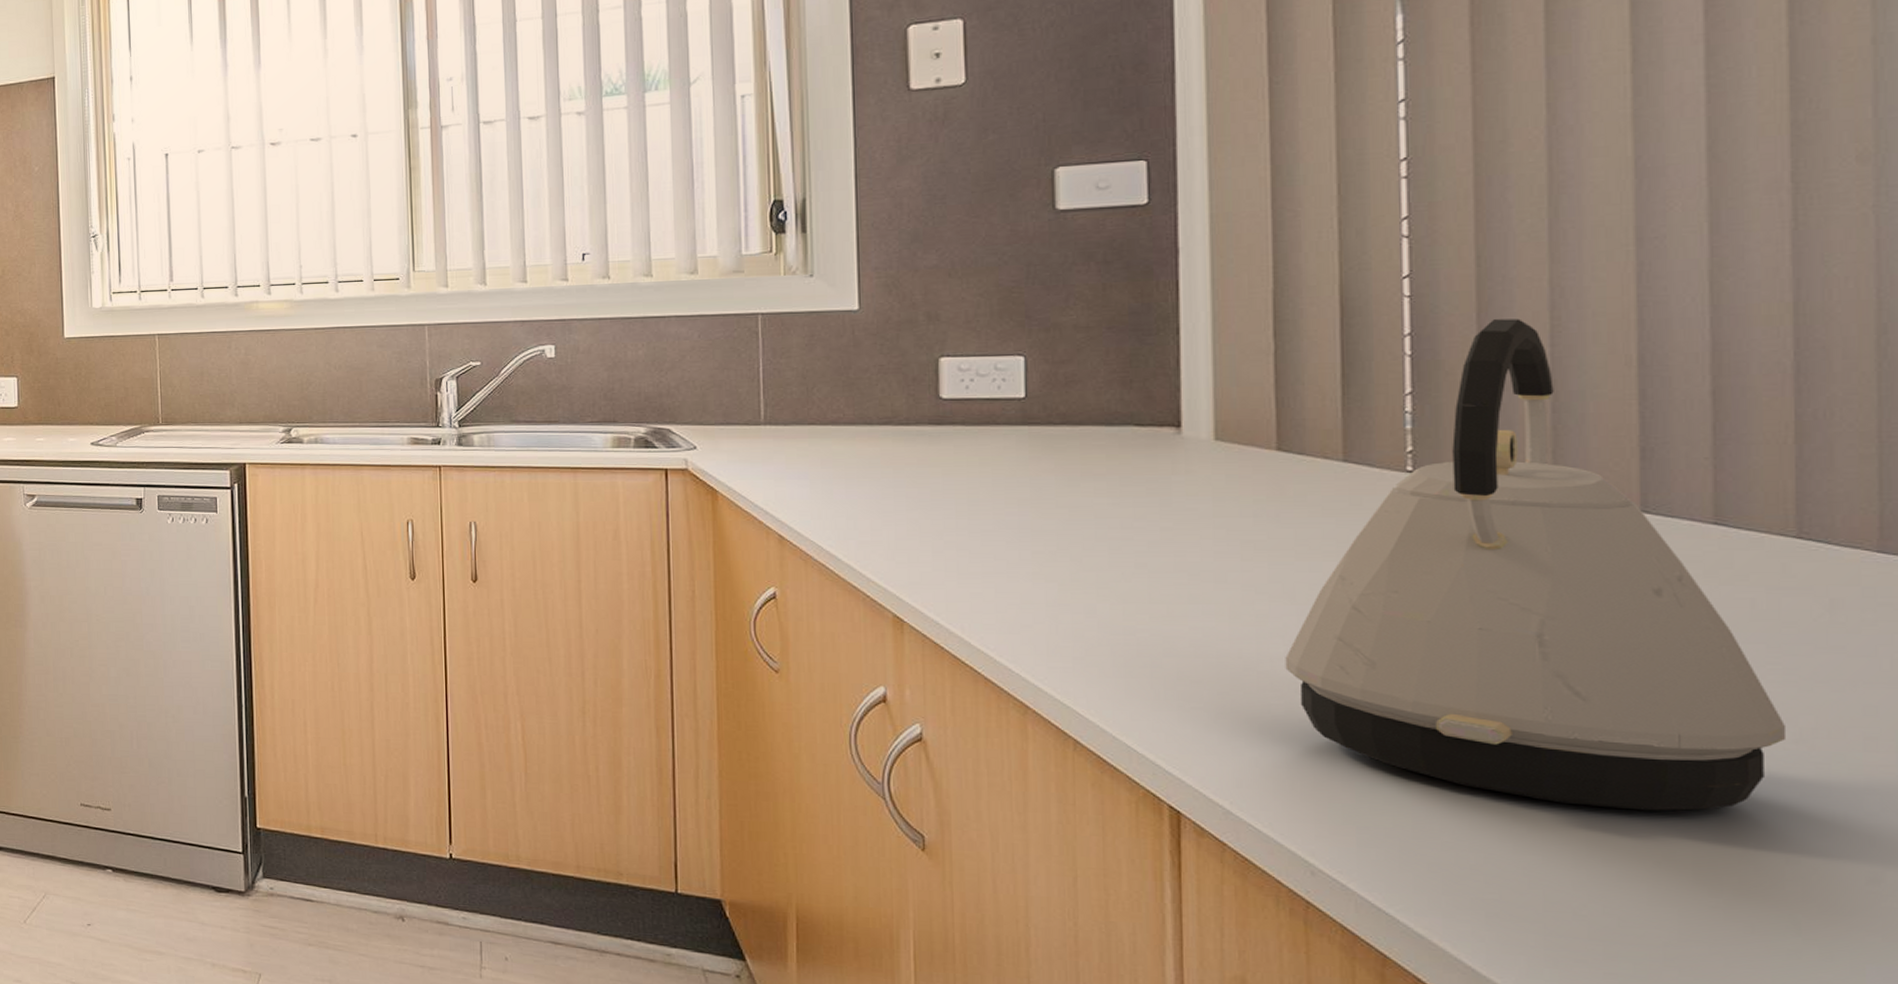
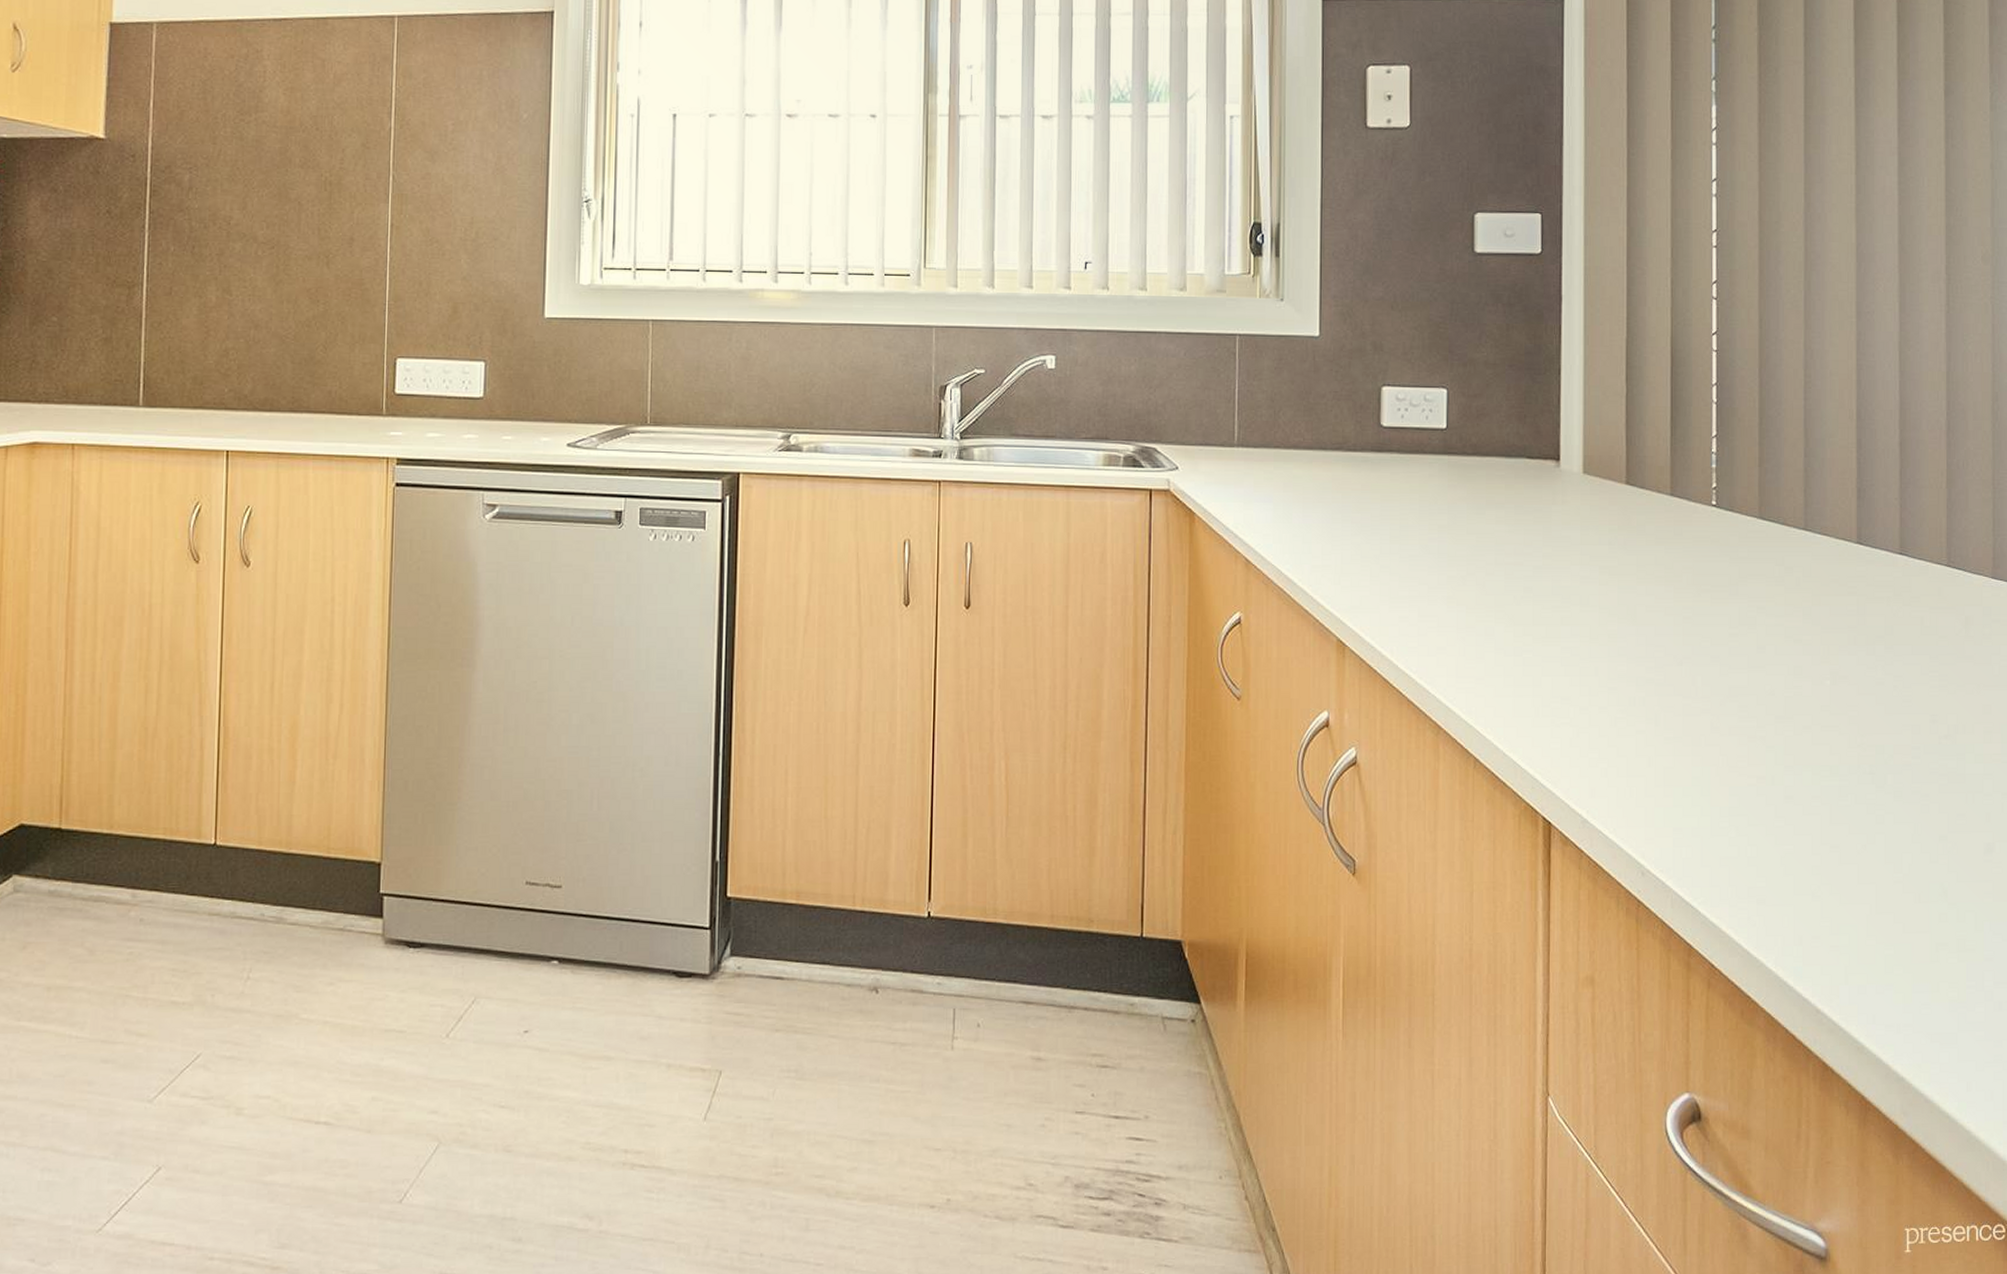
kettle: present [1285,319,1785,811] -> none [1628,374,1939,801]

